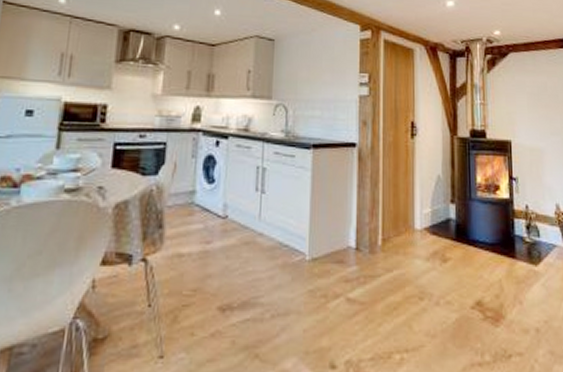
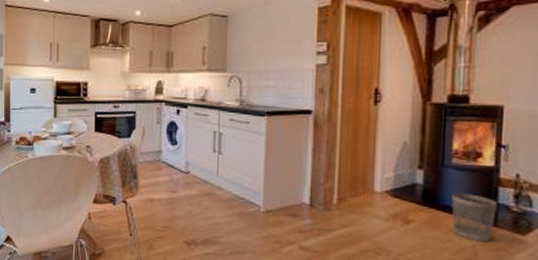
wastebasket: none [479,226,515,276] -> present [451,193,497,243]

